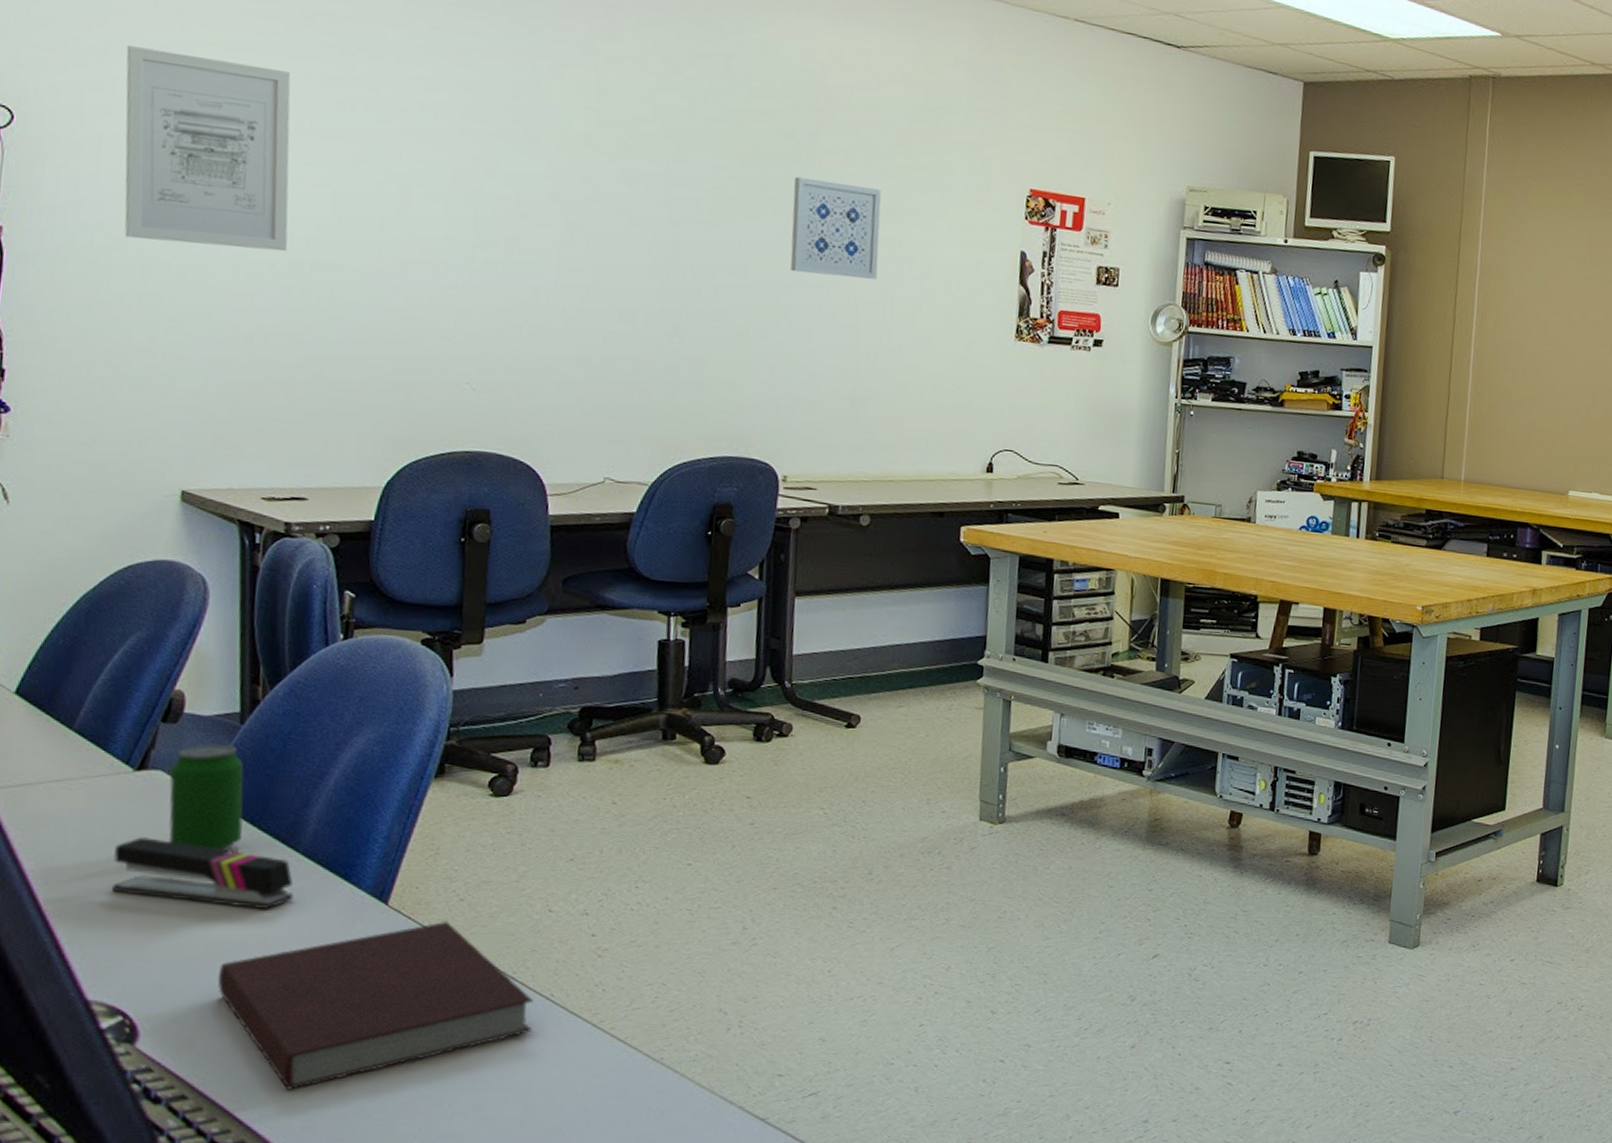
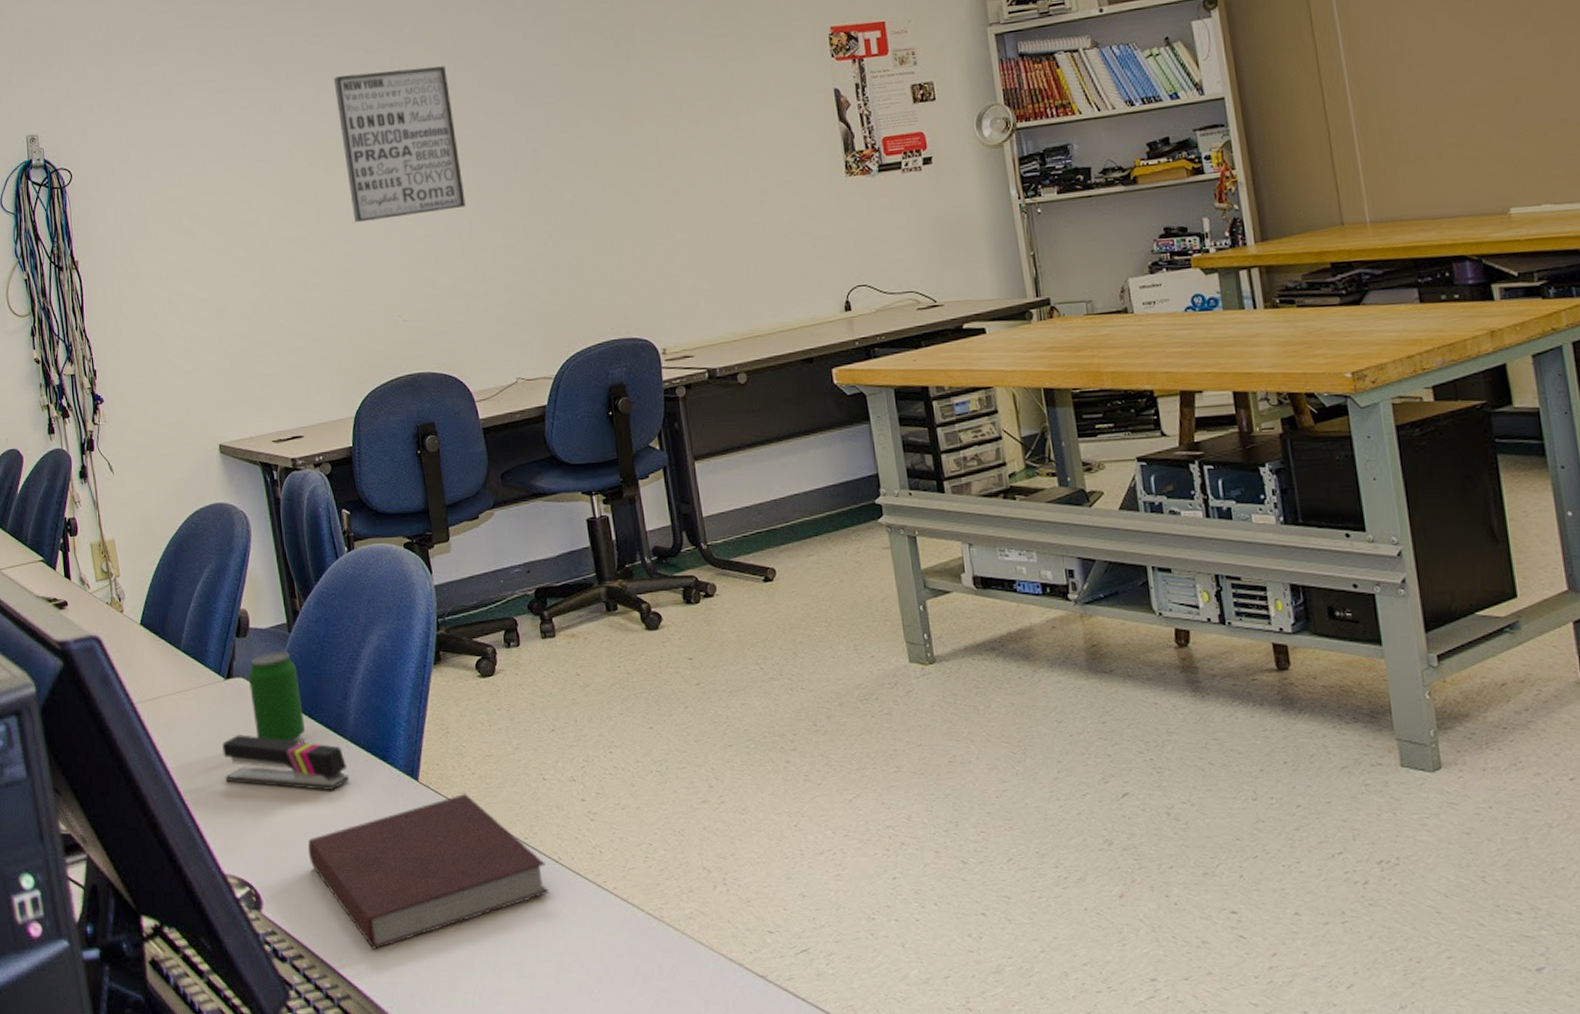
wall art: present [124,45,291,252] -> none [130,91,257,250]
wall art: none [428,91,585,279] -> present [333,66,466,223]
wall art: present [790,176,881,279] -> none [619,64,708,159]

